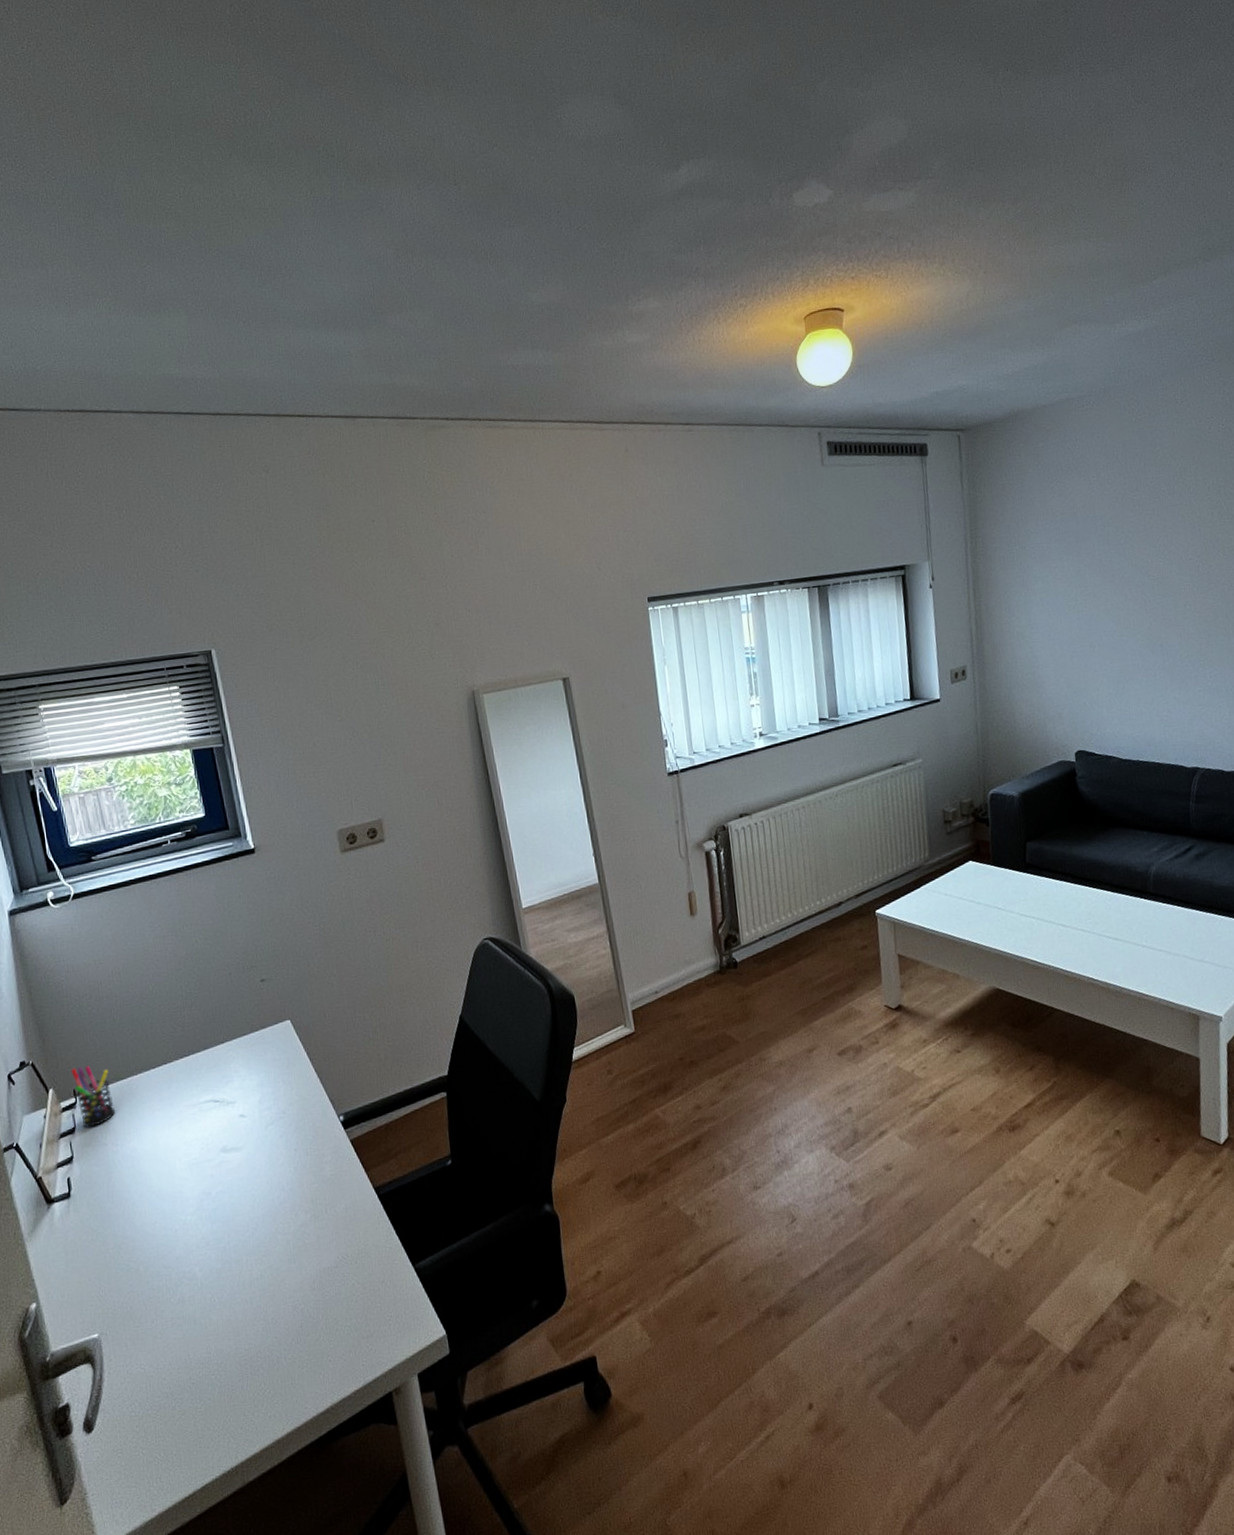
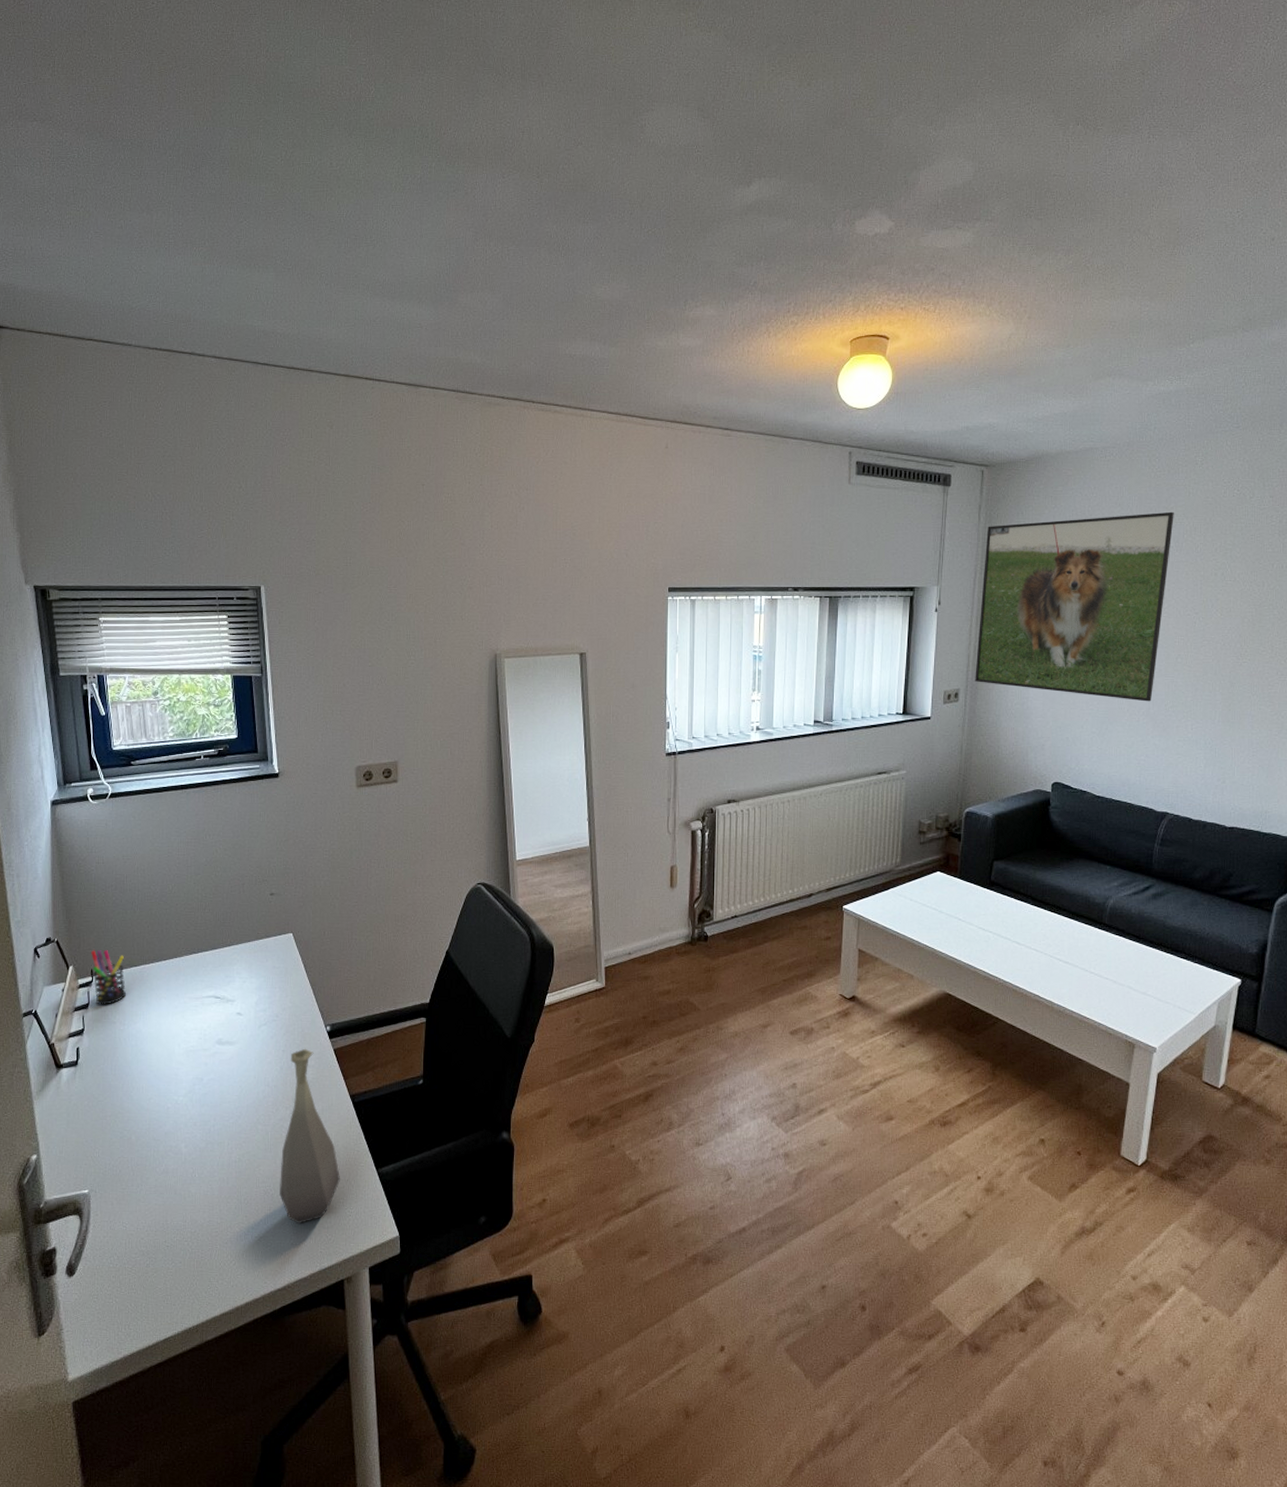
bottle: none [303,1143,375,1338] -> present [280,1048,340,1225]
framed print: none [972,454,1166,657] -> present [975,511,1174,702]

